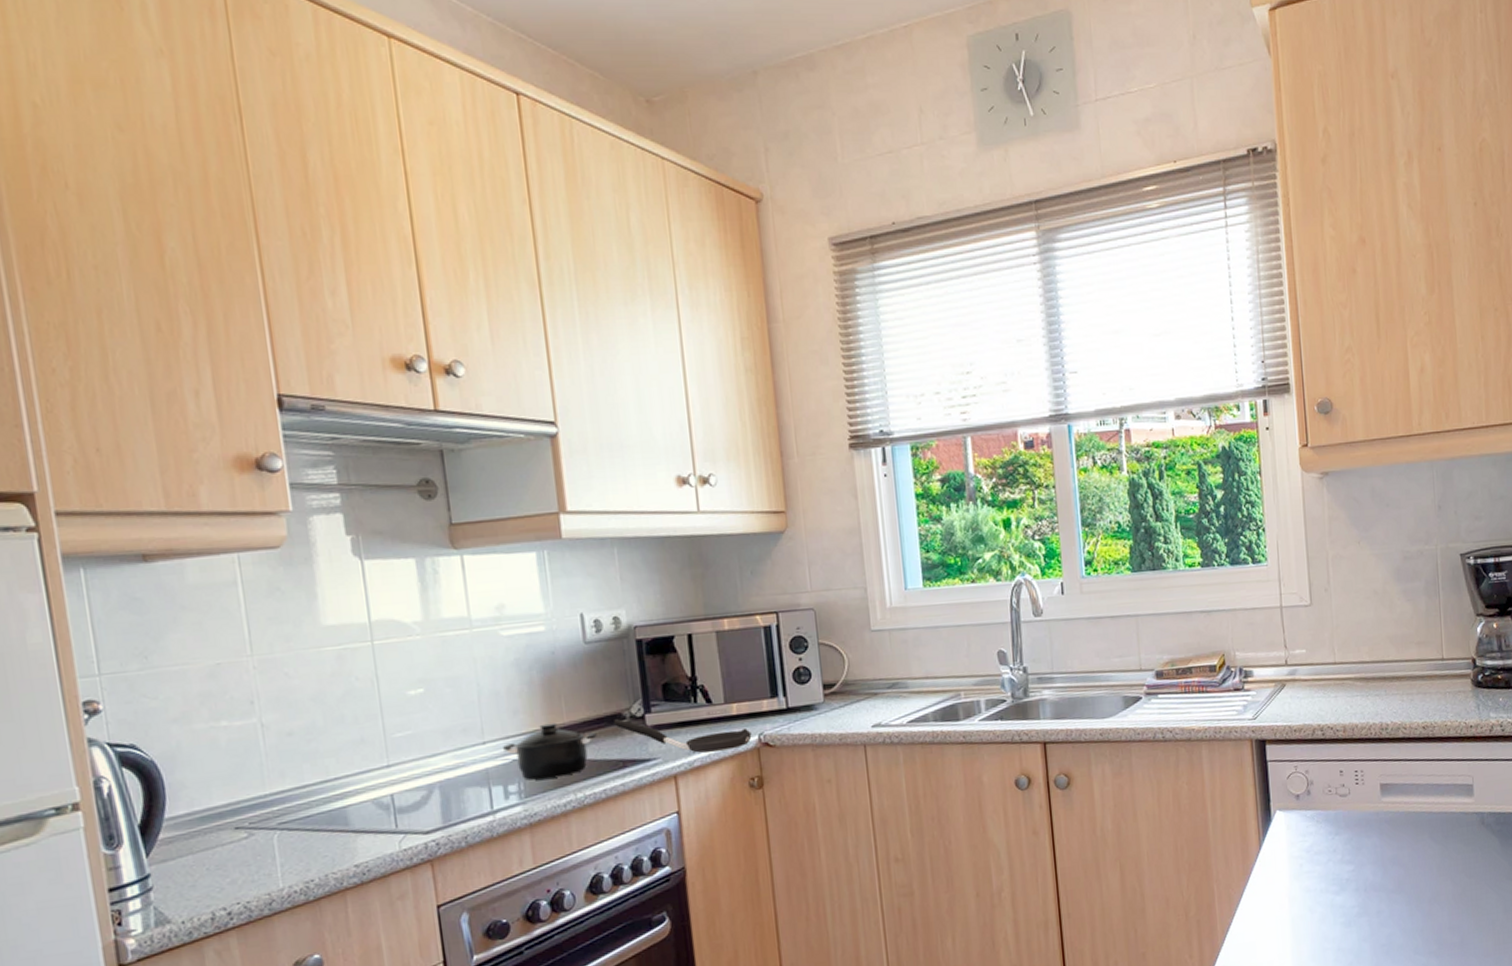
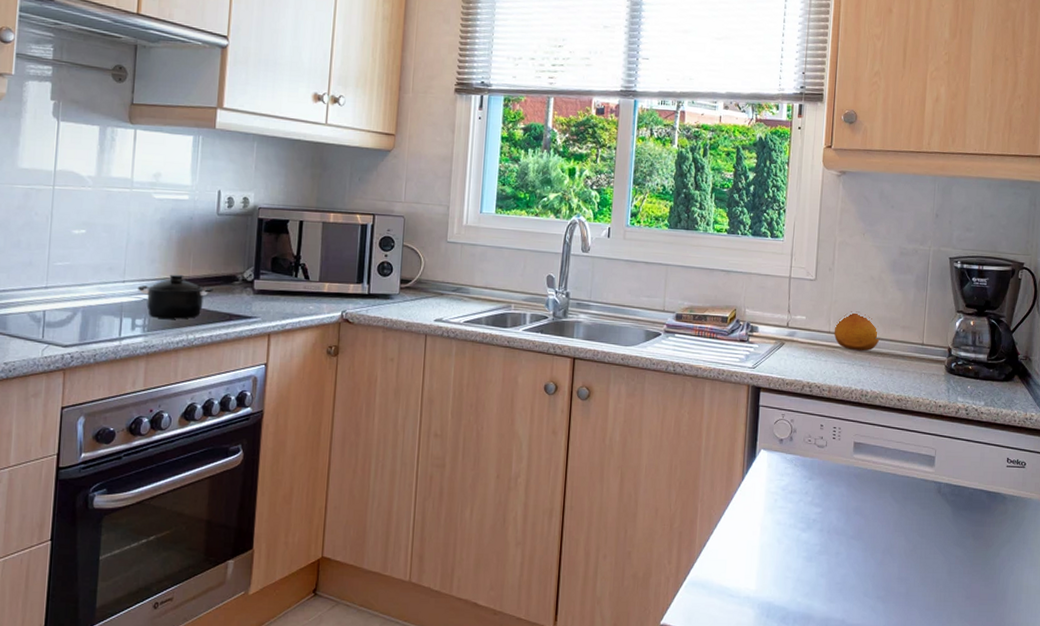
frying pan: present [614,719,752,753] -> none [229,280,336,320]
fruit: none [1340,633,1394,680] -> present [834,311,880,352]

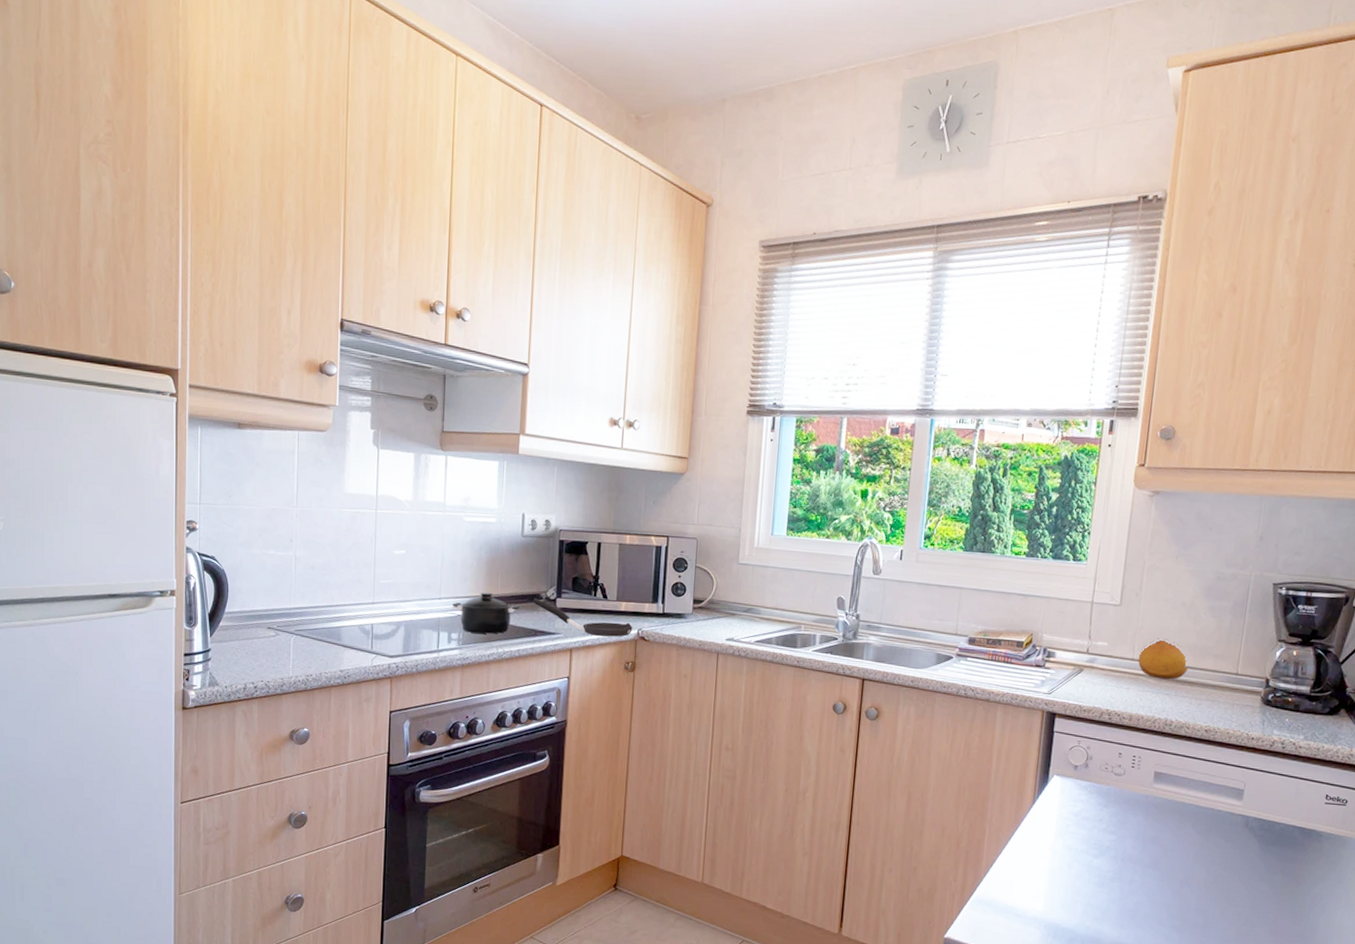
frying pan: none [229,280,336,320] -> present [533,598,633,637]

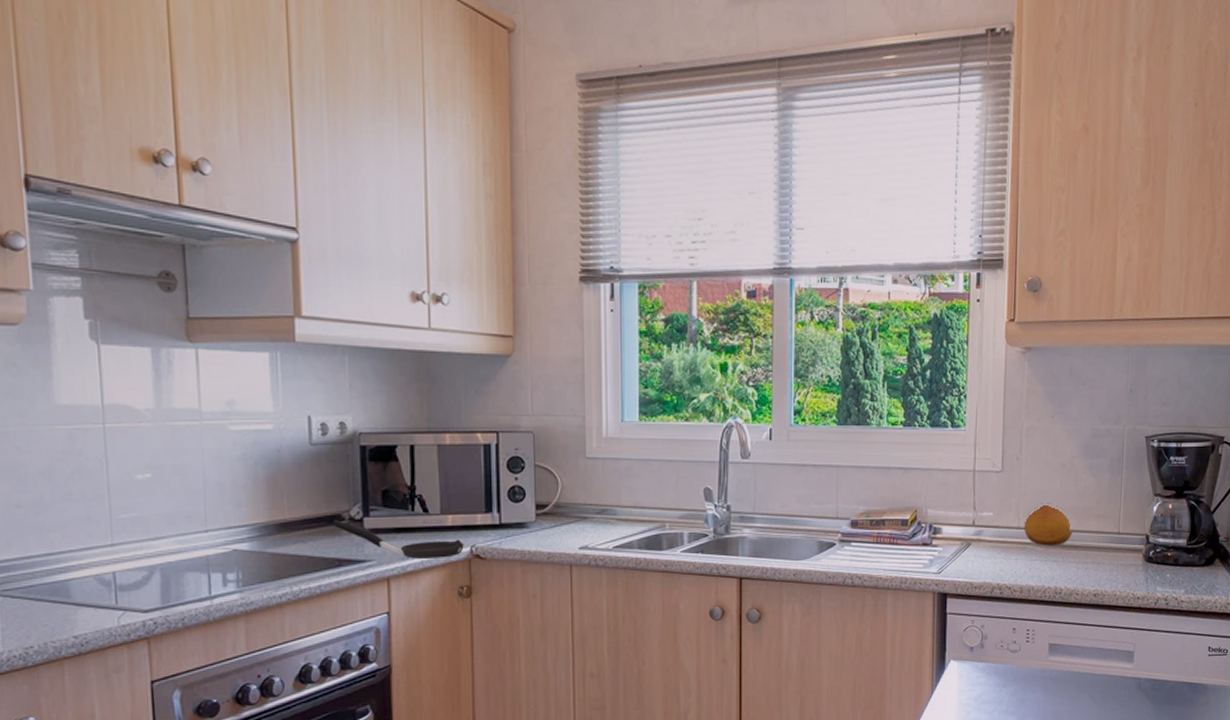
saucepan: present [451,592,520,634] -> none [223,518,316,570]

